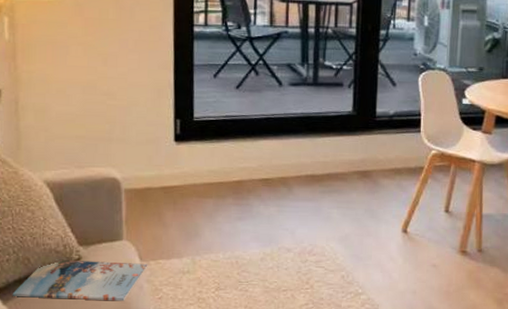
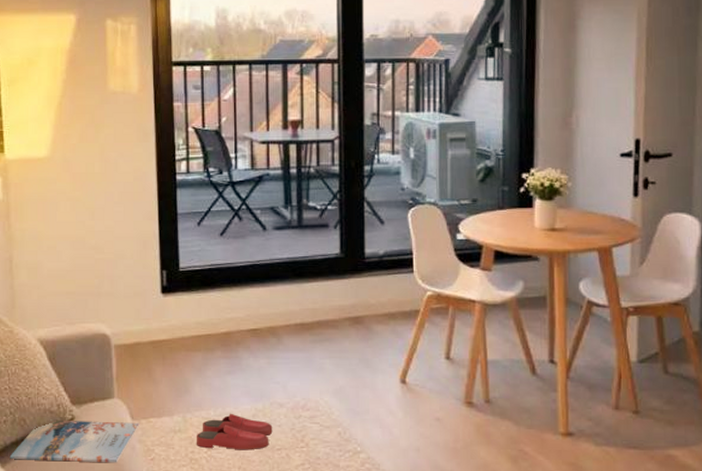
slippers: none [205,256,280,291] -> present [197,413,273,450]

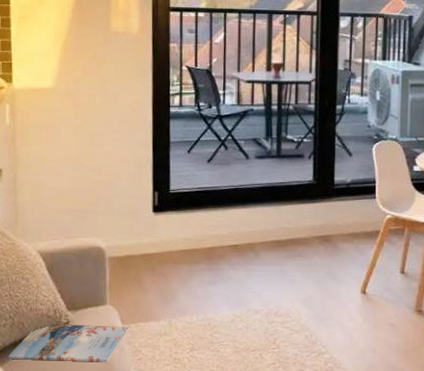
slippers: present [197,413,273,450] -> none [180,318,249,351]

